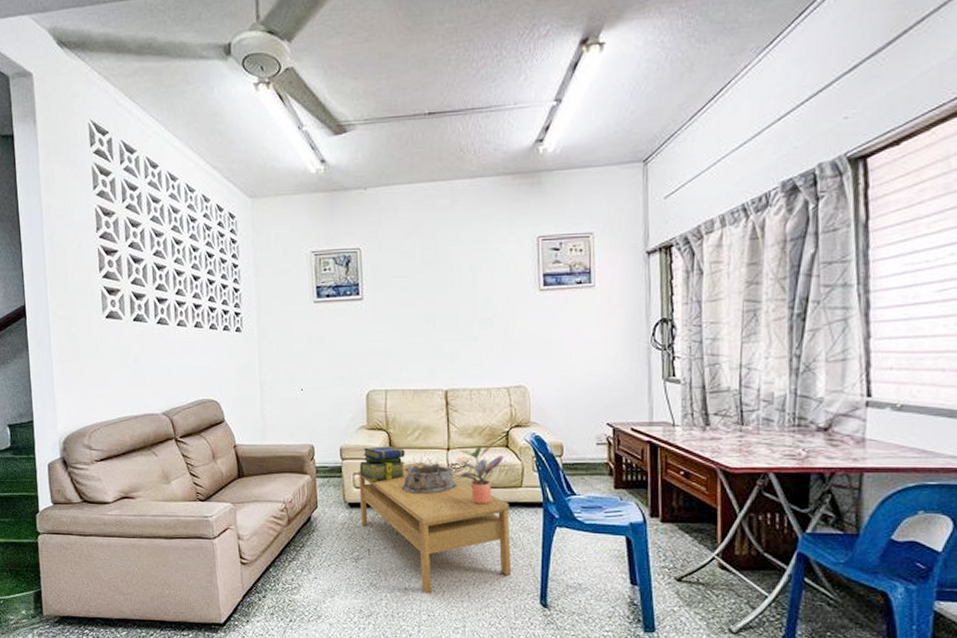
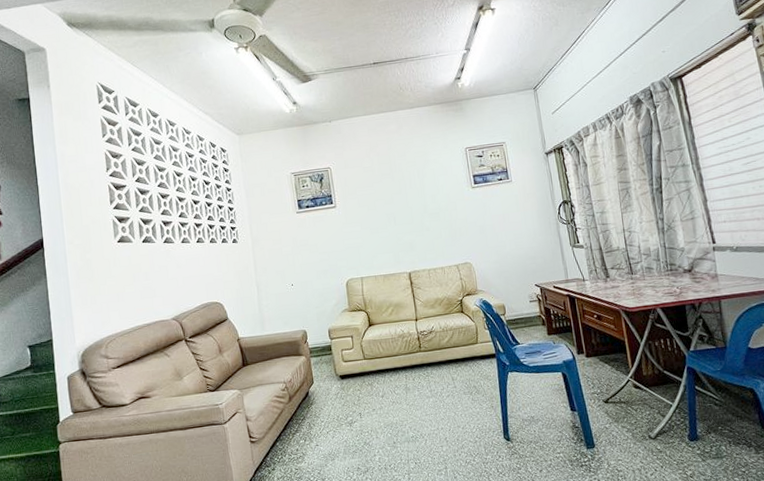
coffee table: present [358,462,512,594] -> none [345,333,479,445]
stack of books: present [360,446,405,481] -> none [346,323,384,354]
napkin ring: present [401,463,457,494] -> none [382,332,427,361]
potted plant: present [456,442,504,505] -> none [423,310,461,362]

